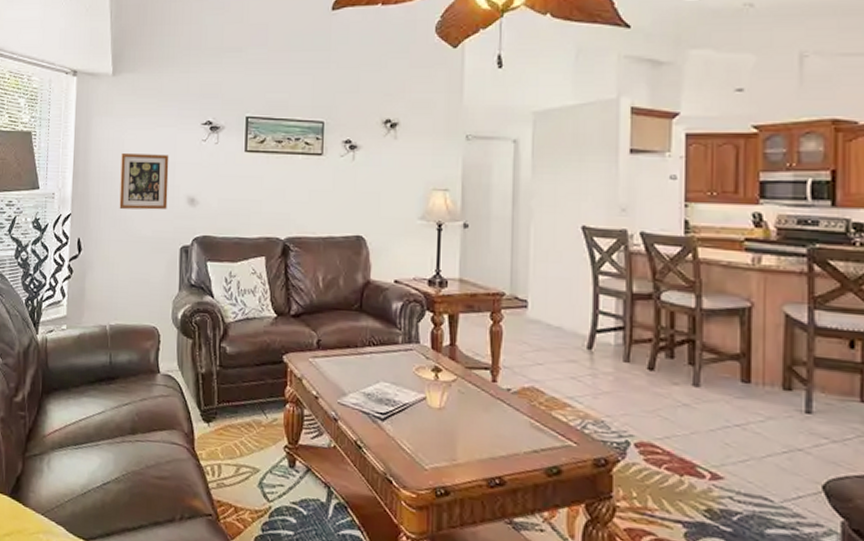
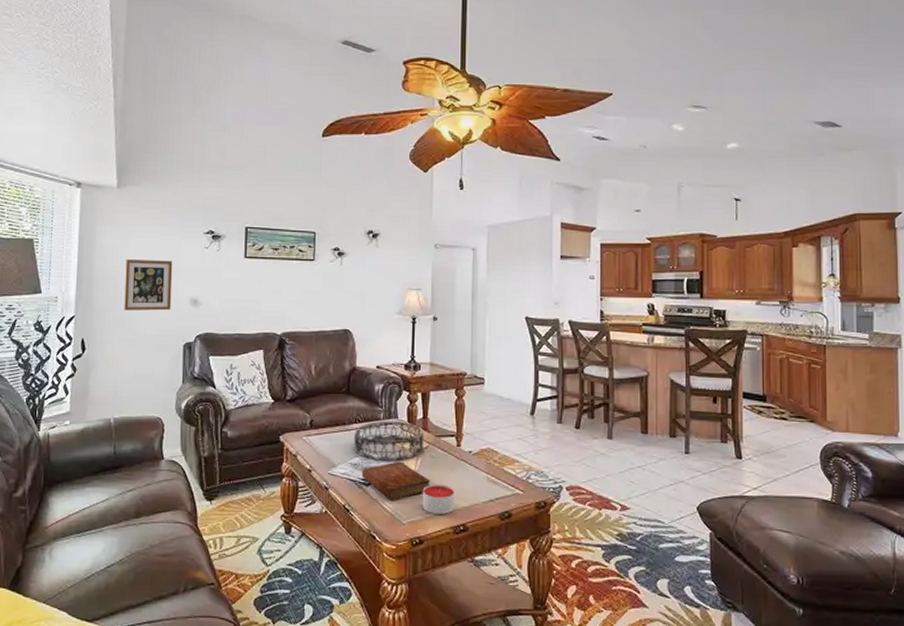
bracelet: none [367,345,452,395] -> present [354,421,425,461]
bible: none [376,394,459,441] -> present [361,461,430,500]
candle: none [448,425,490,463] -> present [422,484,455,514]

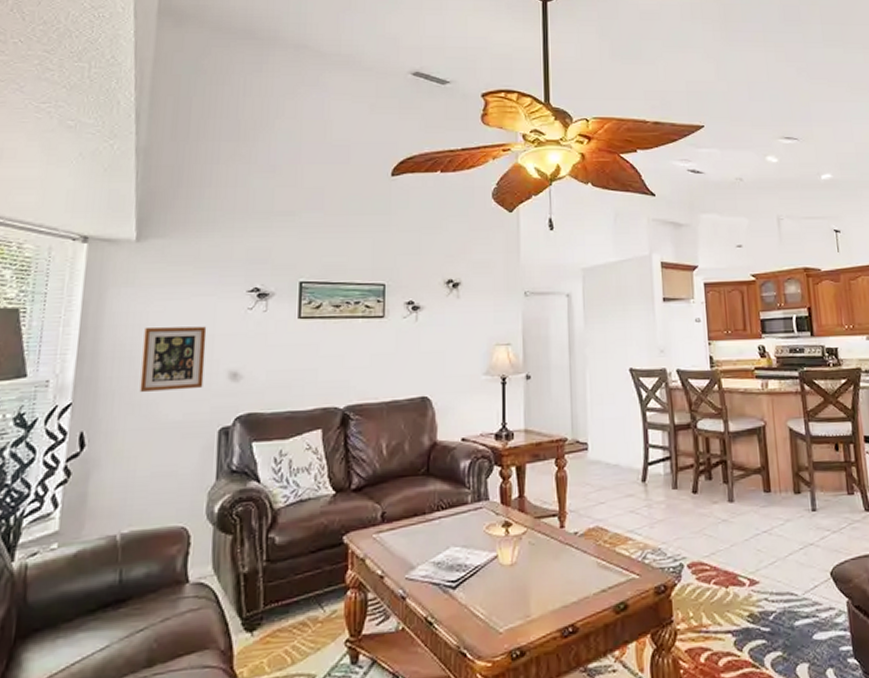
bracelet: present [354,421,425,461] -> none [437,503,522,556]
bible: present [361,461,430,500] -> none [447,553,531,604]
candle: present [422,484,455,514] -> none [521,576,562,616]

